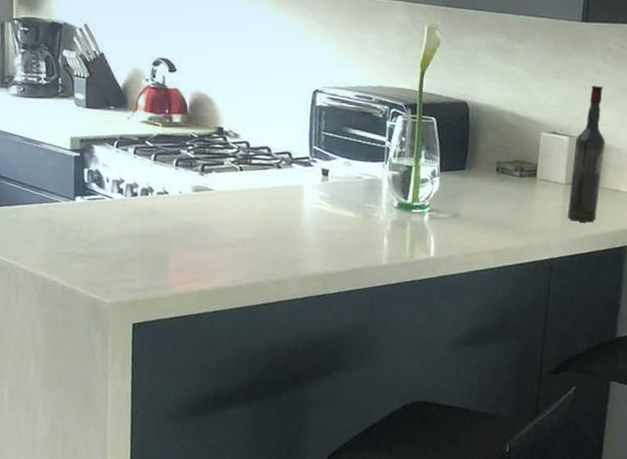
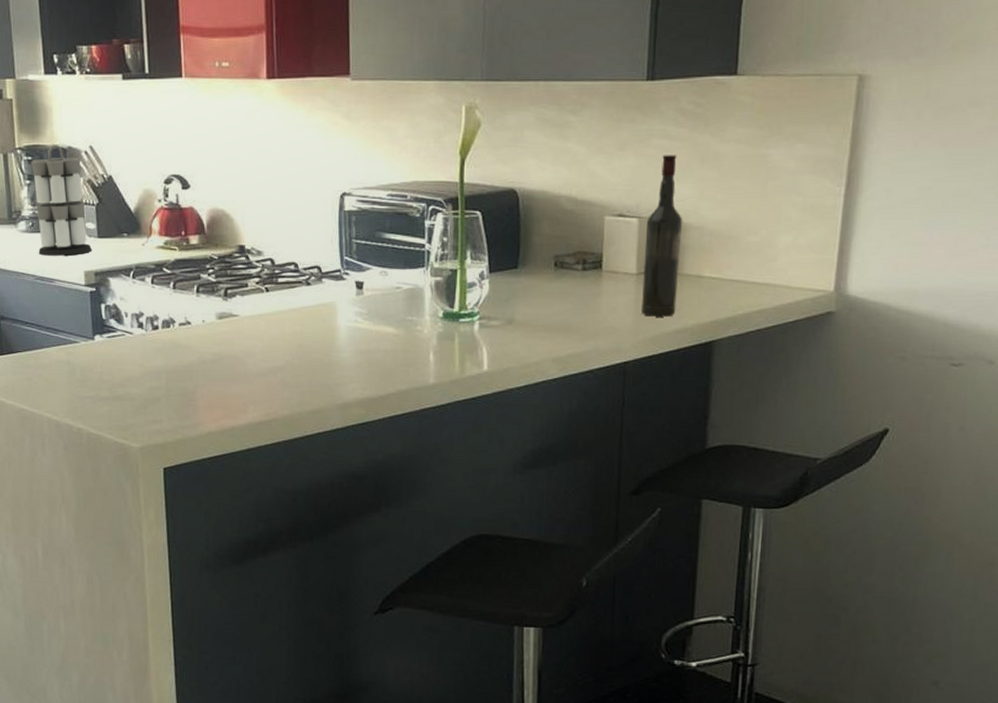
spice rack: none [26,19,79,122] -> present [31,144,92,257]

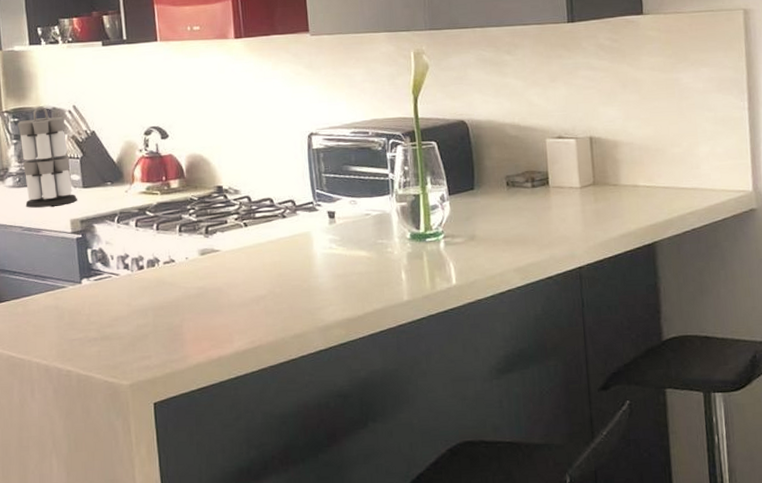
wine bottle: present [640,155,683,317] -> none [583,83,619,225]

